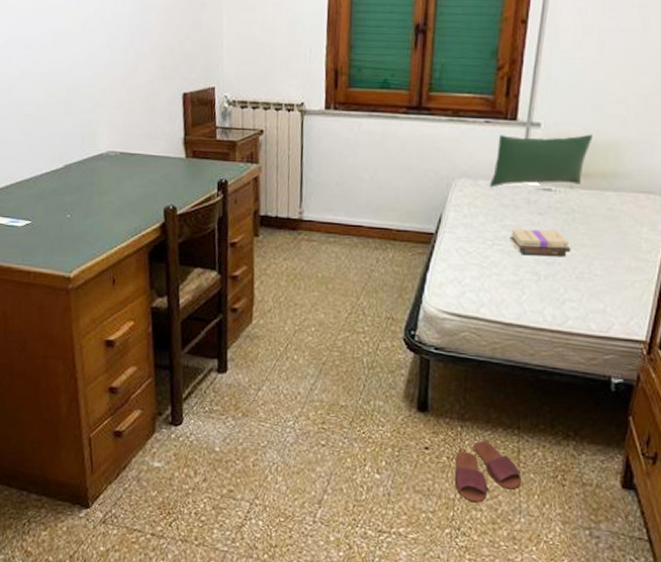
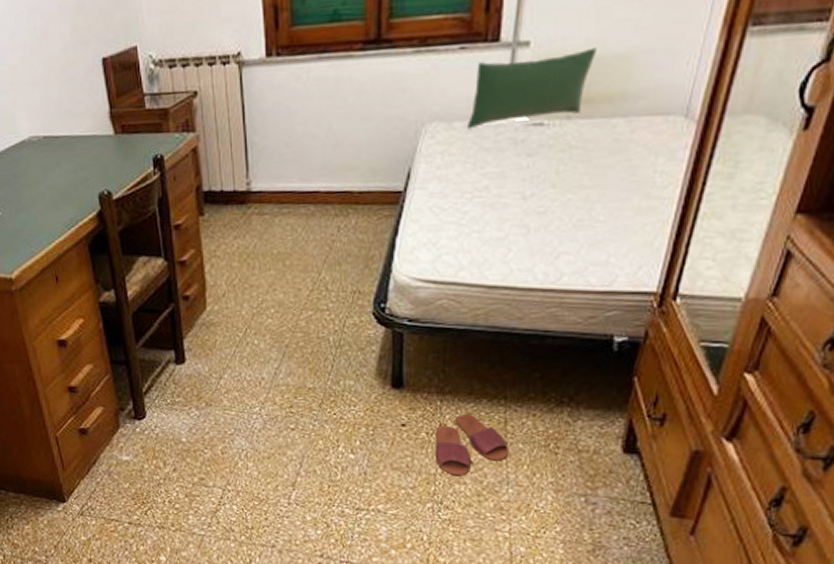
books: present [508,229,571,257] -> none [490,173,568,207]

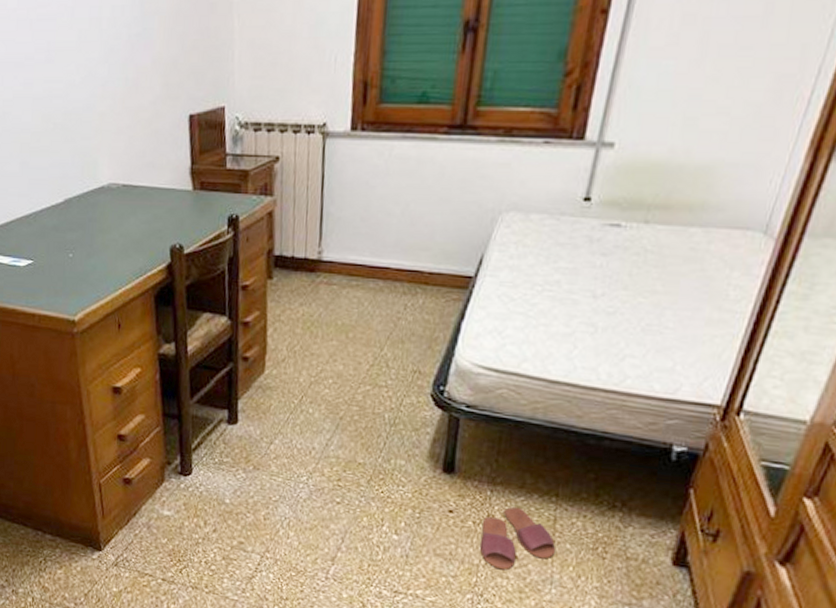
pillow: present [468,47,597,130] -> none [544,155,681,223]

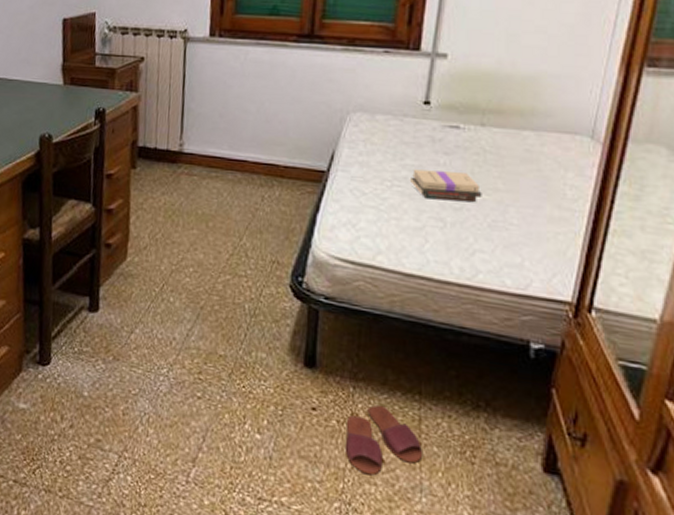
books: none [561,272,639,306] -> present [409,169,482,202]

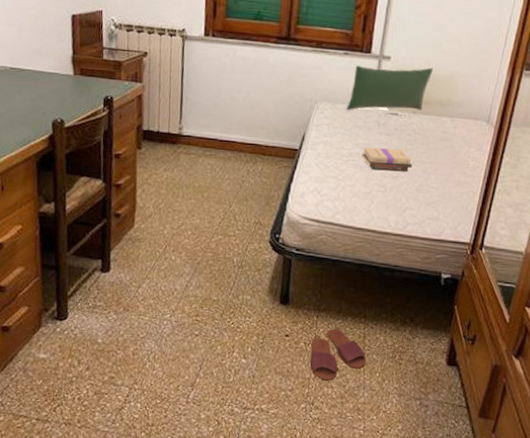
pillow: none [389,66,508,123] -> present [347,65,433,111]

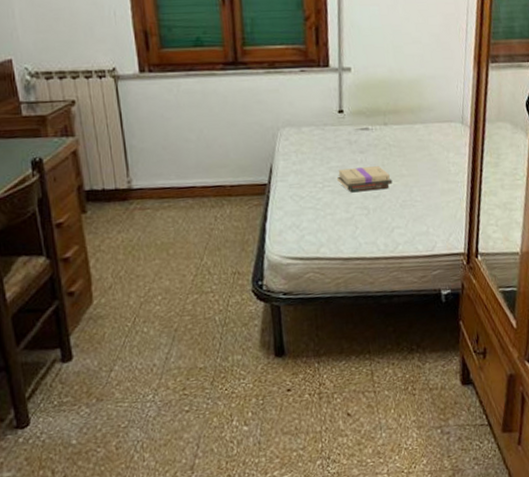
slippers: present [310,328,366,381] -> none [317,370,379,430]
pillow: present [347,65,433,111] -> none [313,74,398,133]

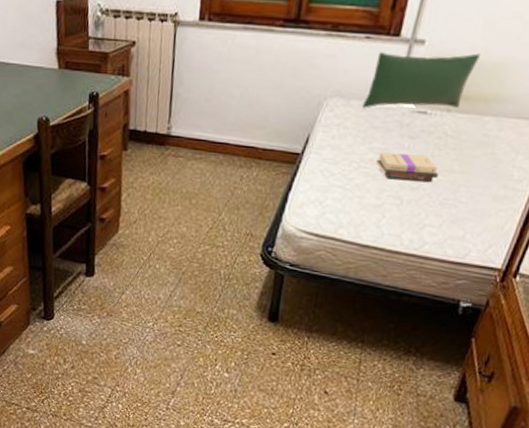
pillow: none [313,74,398,133] -> present [362,52,480,109]

